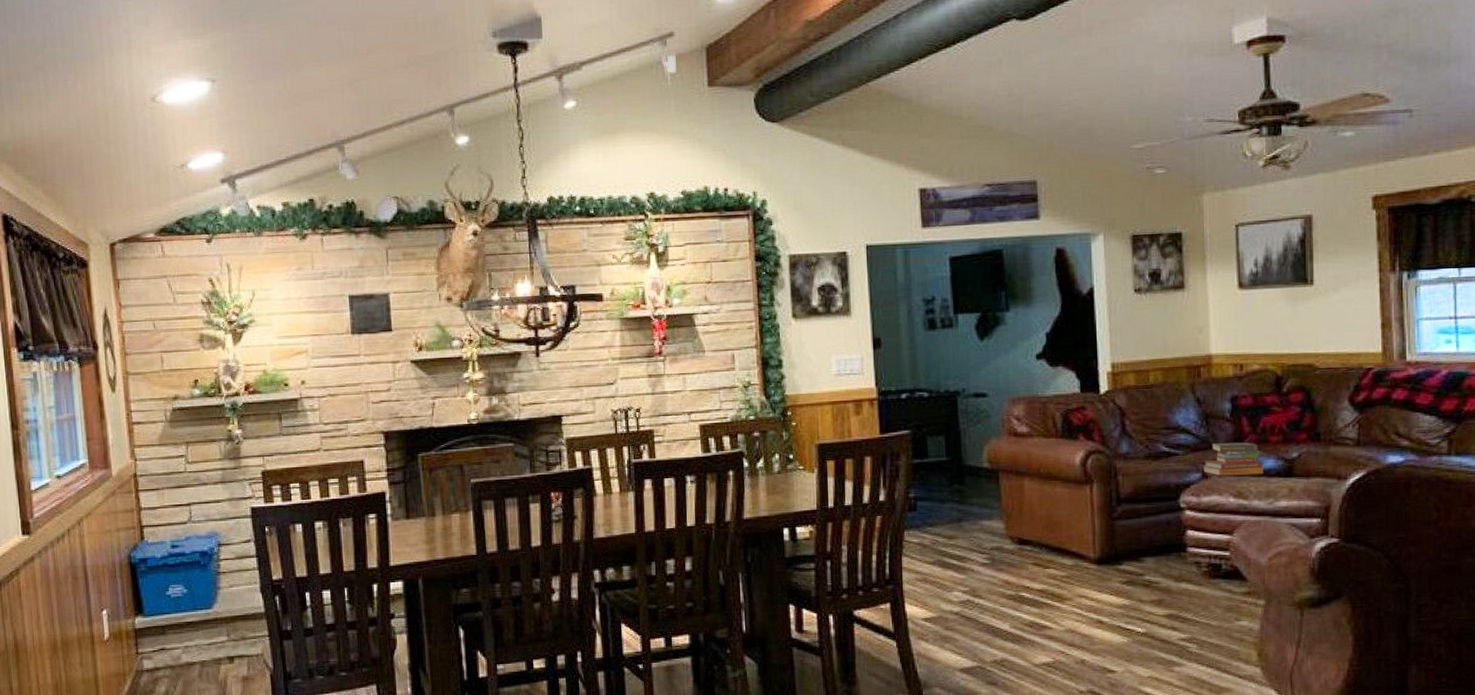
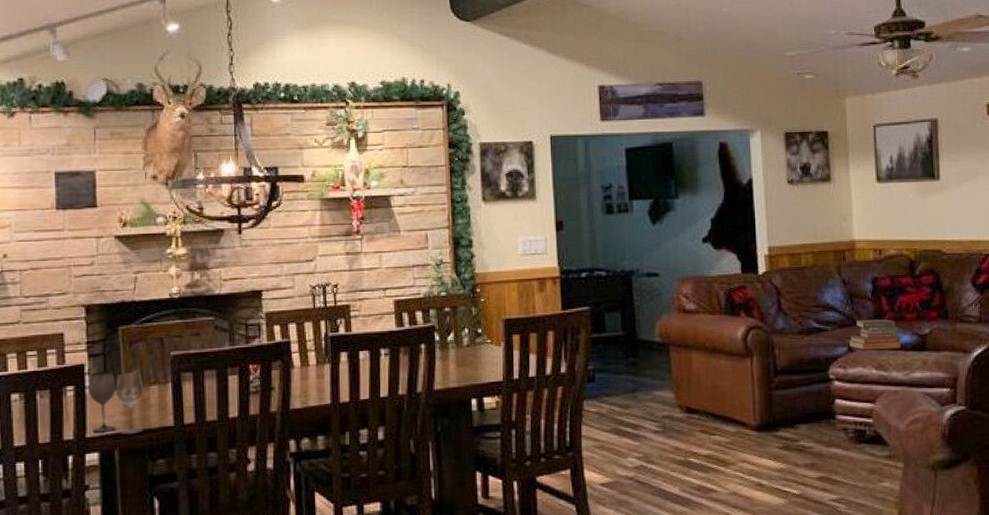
wineglass: none [390,498,446,564] -> present [88,370,144,435]

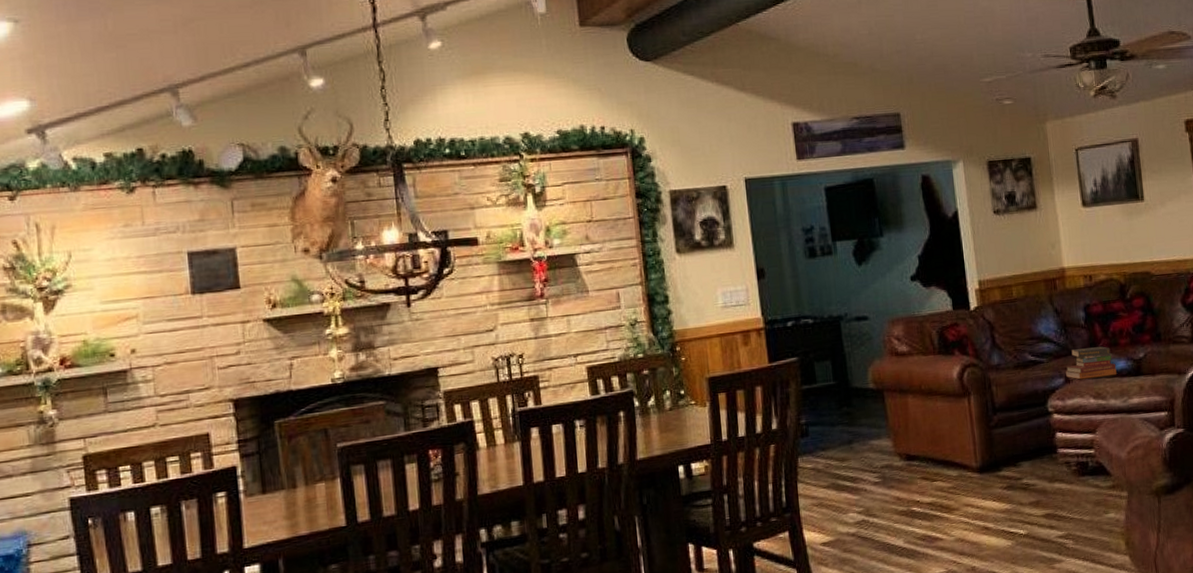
wineglass: present [88,370,144,435] -> none [242,469,311,542]

